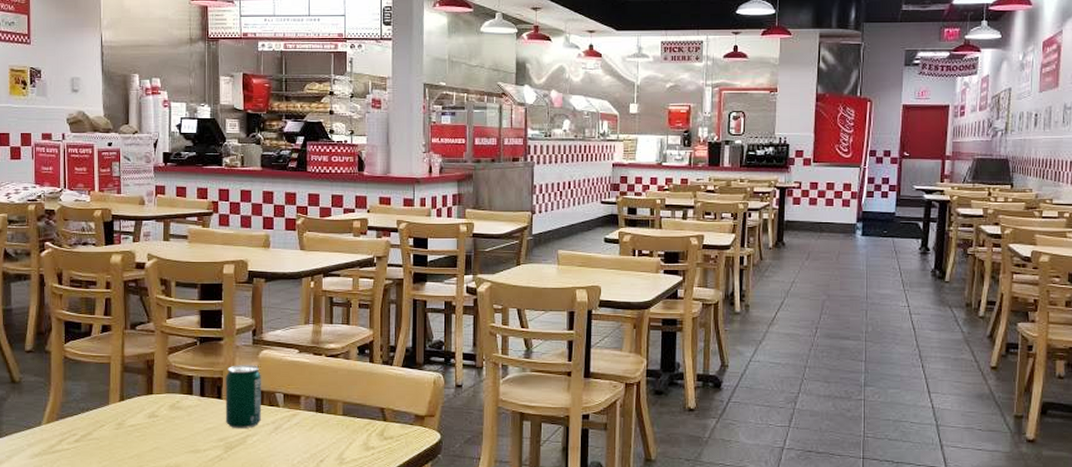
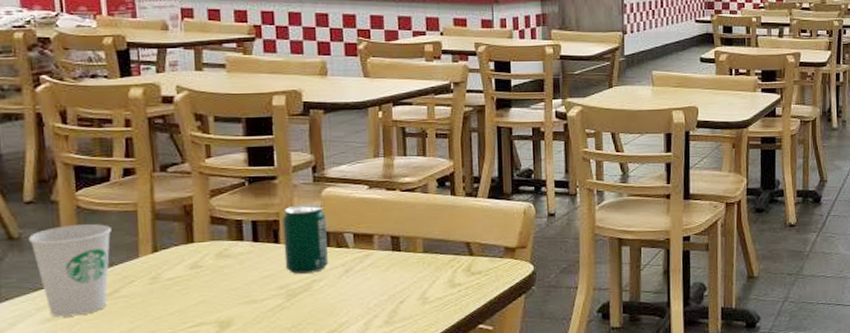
paper cup: none [26,373,89,454] -> present [28,224,111,317]

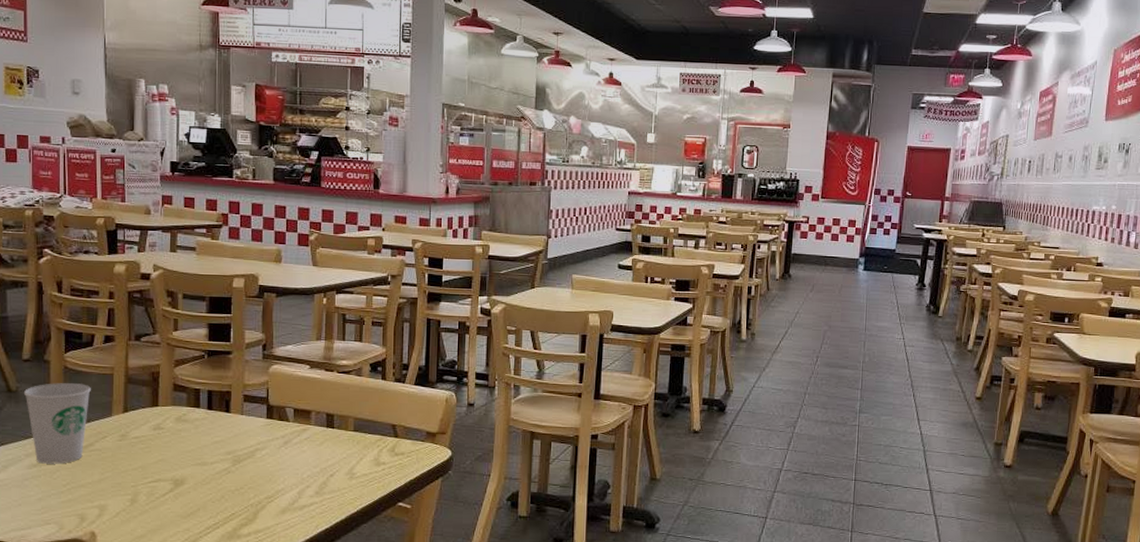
beverage can: present [282,203,328,275] -> none [233,378,271,443]

